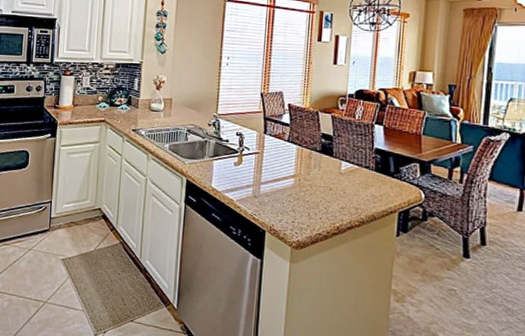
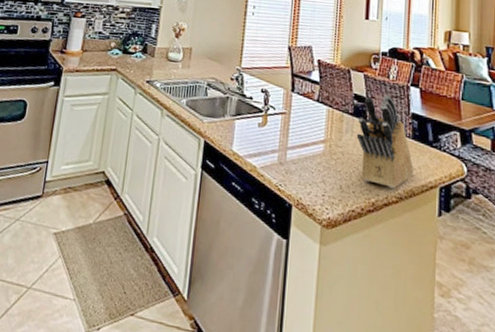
knife block: none [323,133,376,214] -> present [356,94,414,188]

